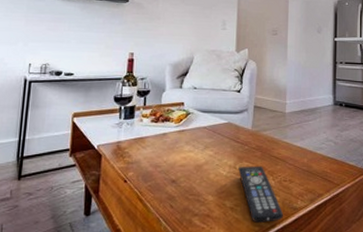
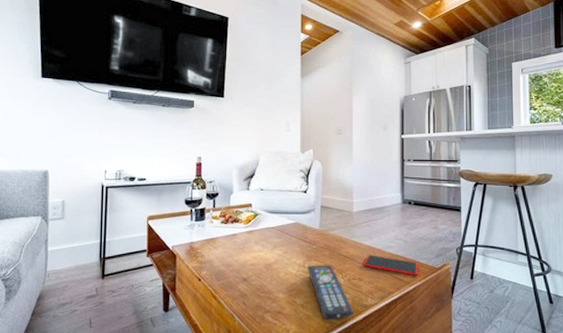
smartphone: none [295,156,348,178] -> present [364,255,418,276]

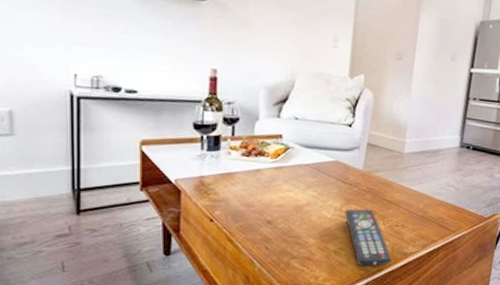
smartphone: present [364,255,418,276] -> none [408,201,467,225]

